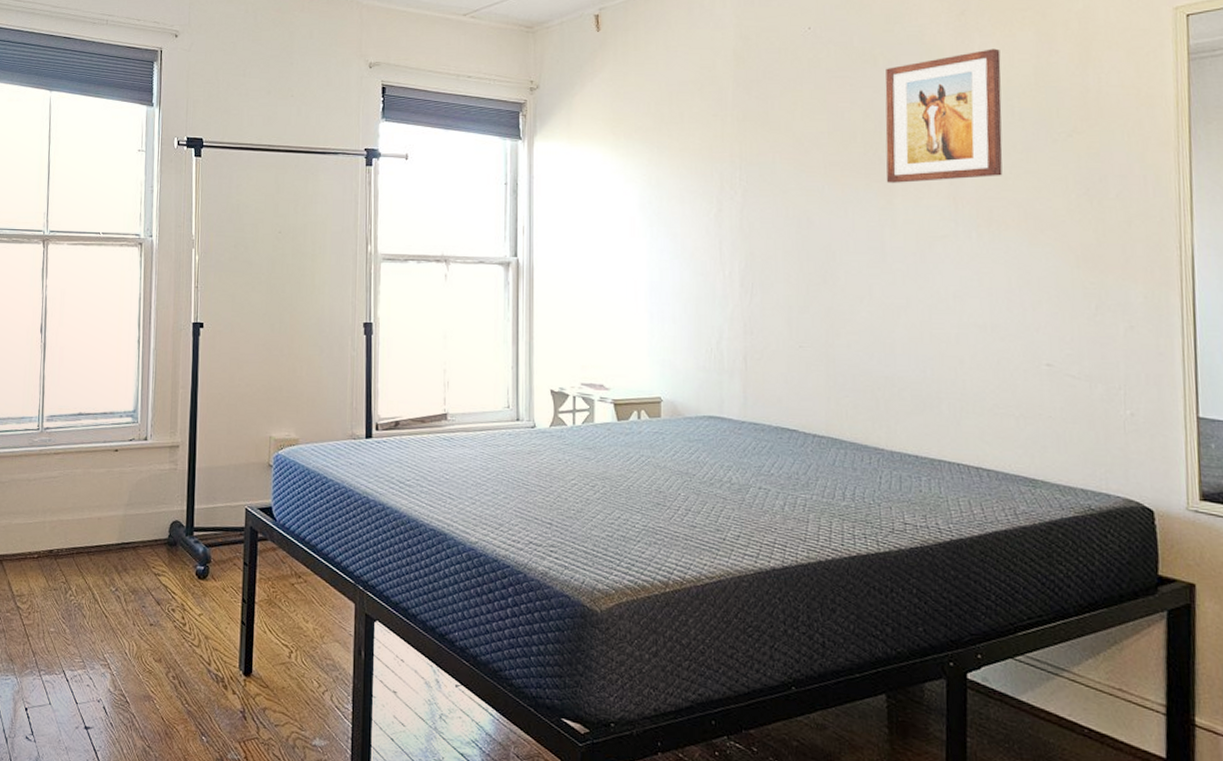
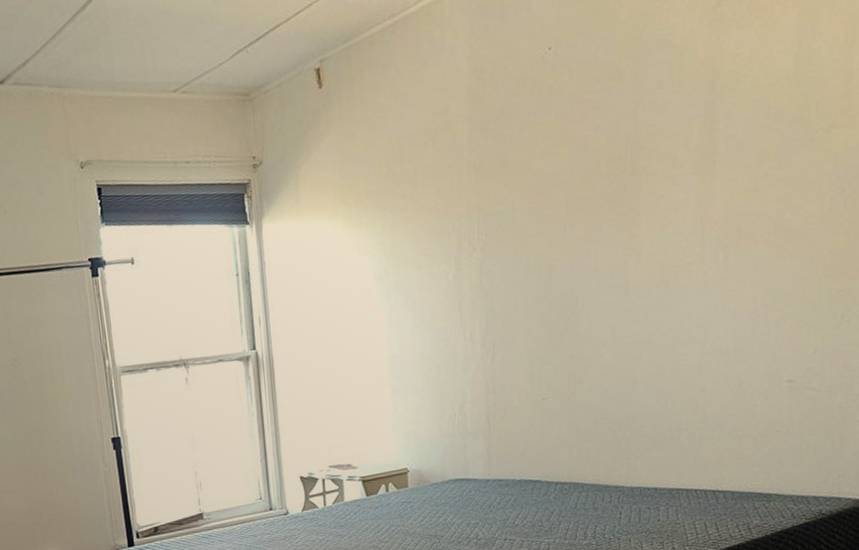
wall art: present [885,48,1003,183] -> none [631,41,758,214]

